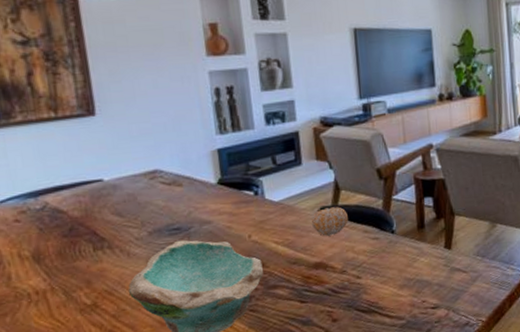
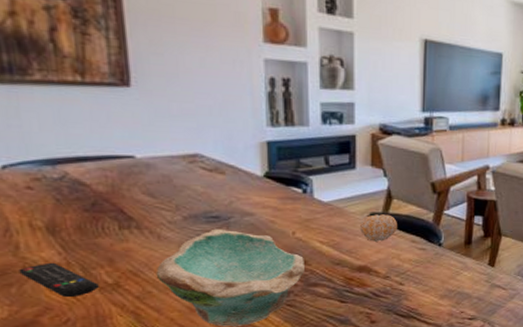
remote control: none [11,289,80,322] -> present [19,262,99,297]

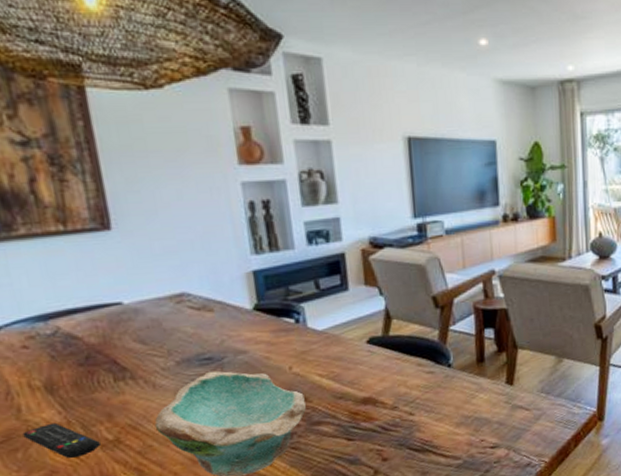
fruit: present [359,214,397,242] -> none [359,337,400,369]

